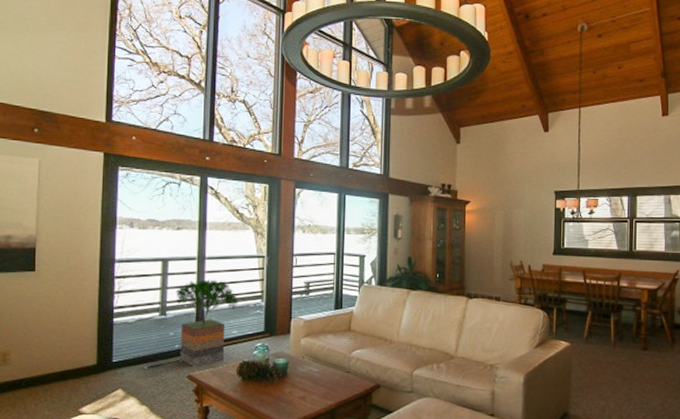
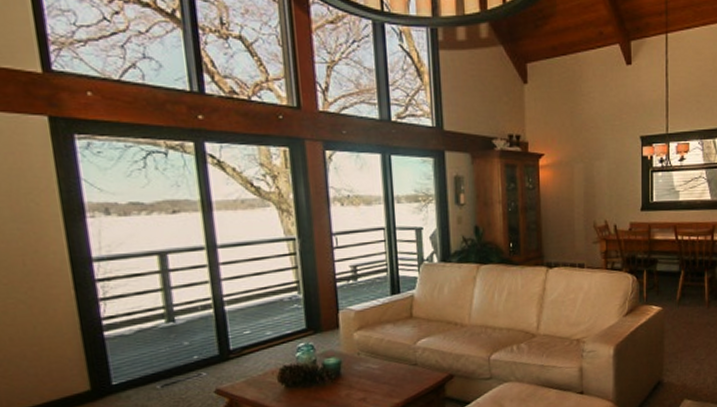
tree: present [175,279,239,367] -> none [183,272,269,379]

